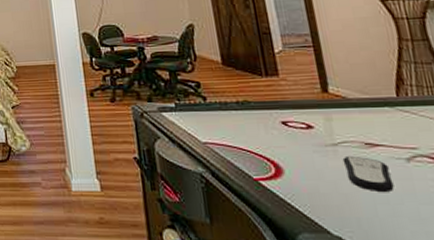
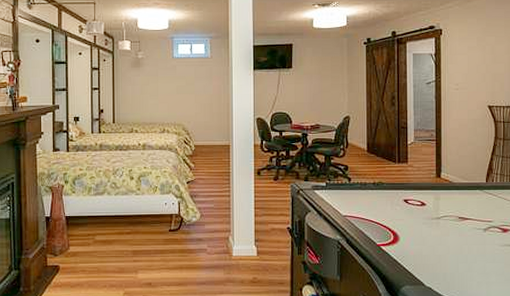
remote control: present [342,155,394,193] -> none [442,226,472,254]

